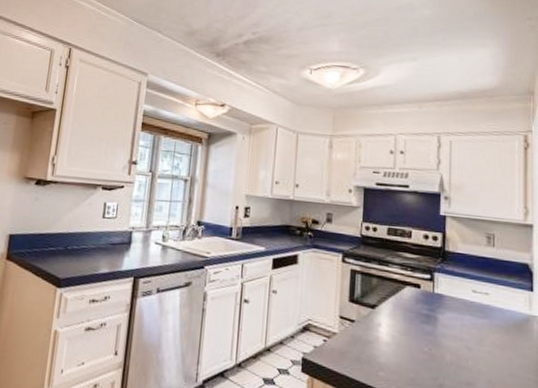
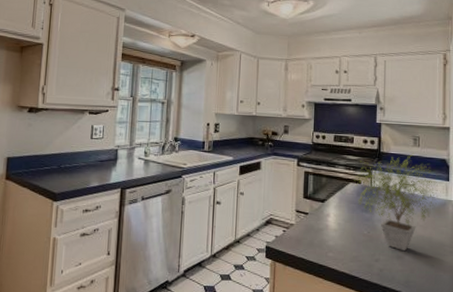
potted plant: none [412,253,523,377] -> present [354,152,441,252]

